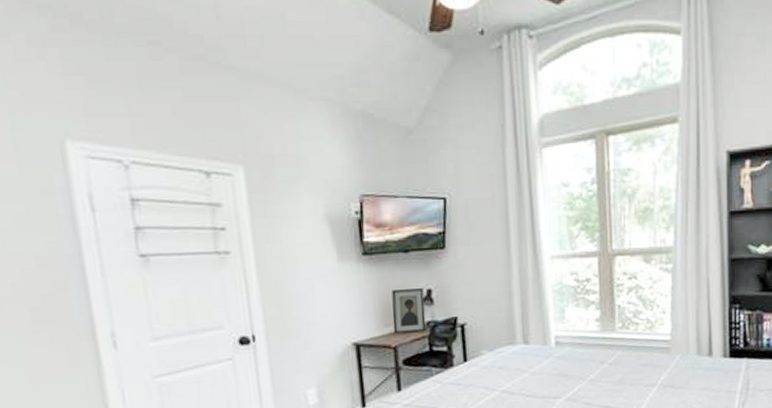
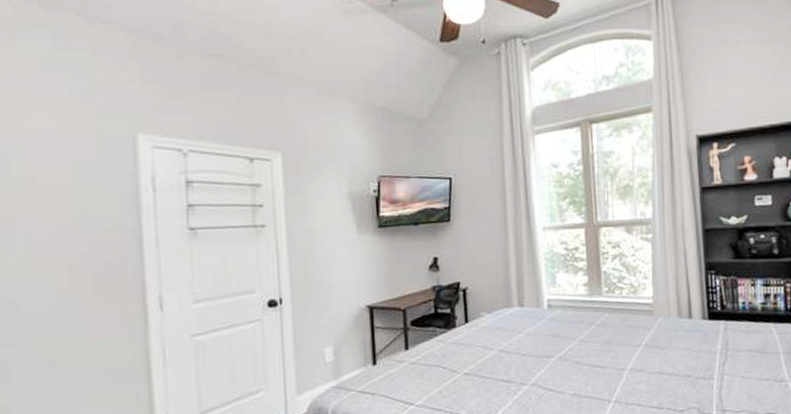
picture frame: present [391,287,427,334] -> none [402,255,432,298]

